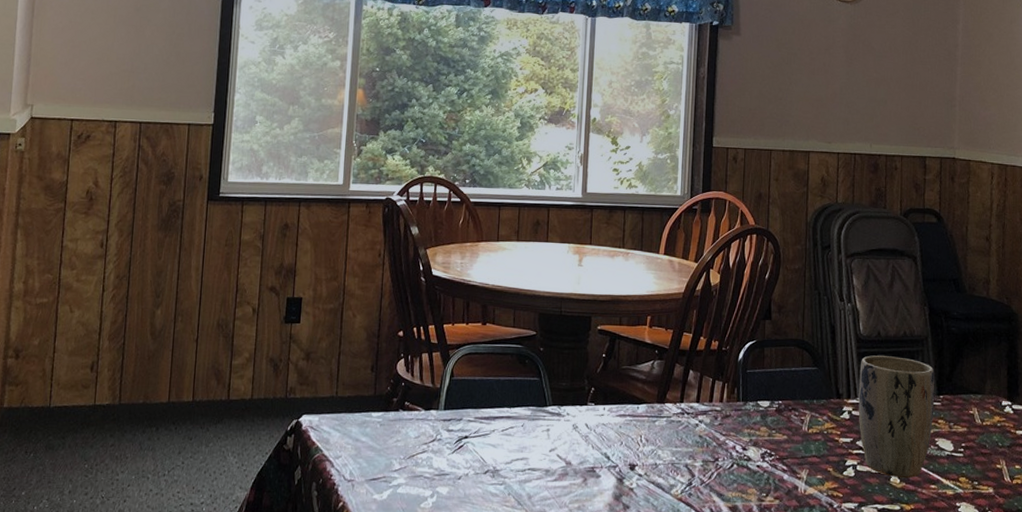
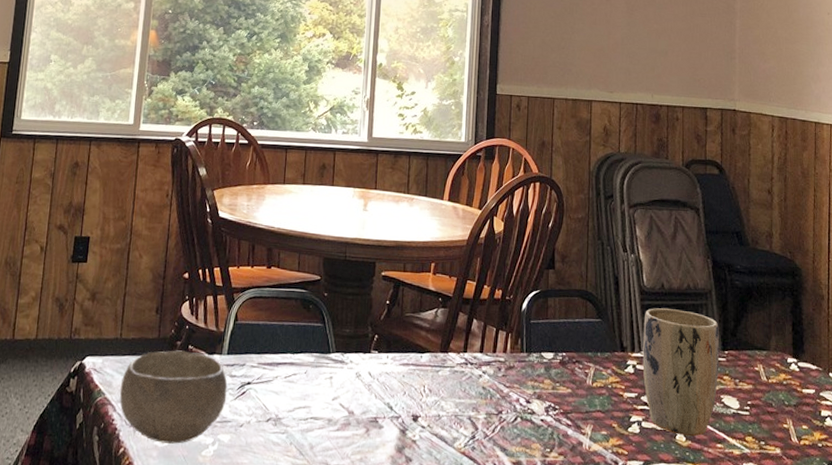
bowl: none [337,407,445,497] -> present [119,350,228,444]

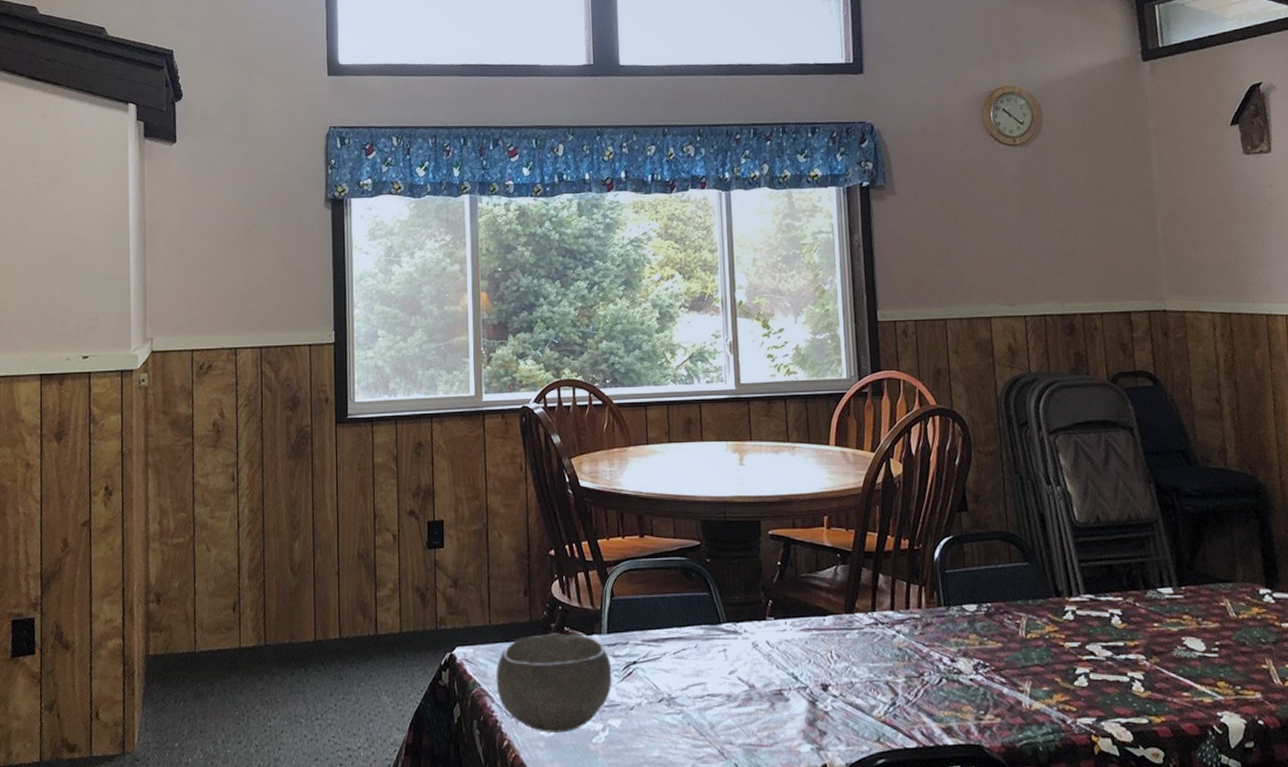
plant pot: present [642,308,720,437] -> none [1079,544,1177,686]

